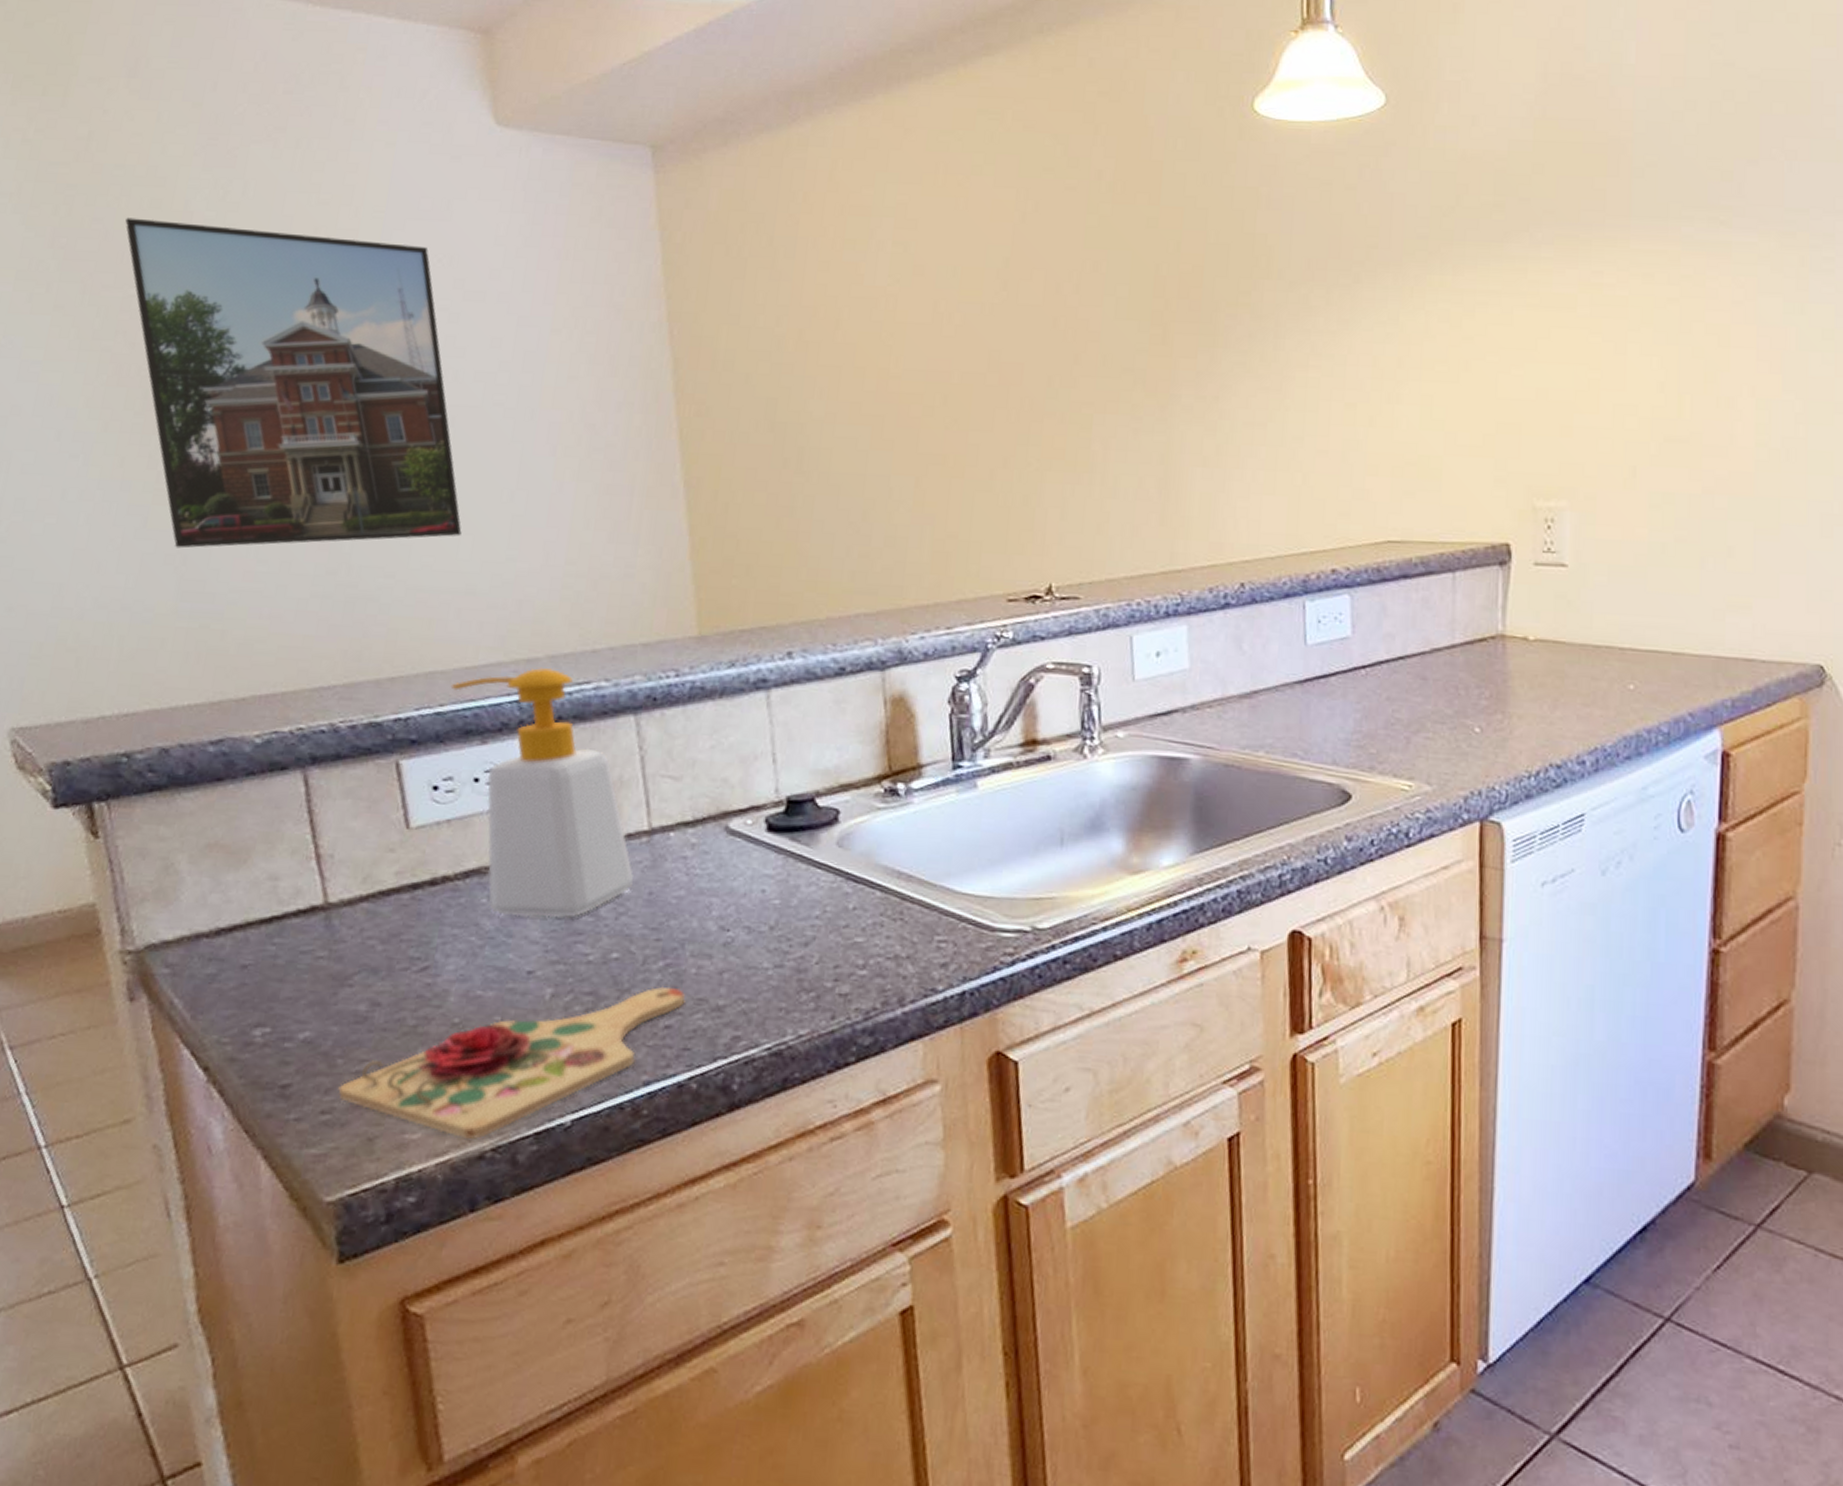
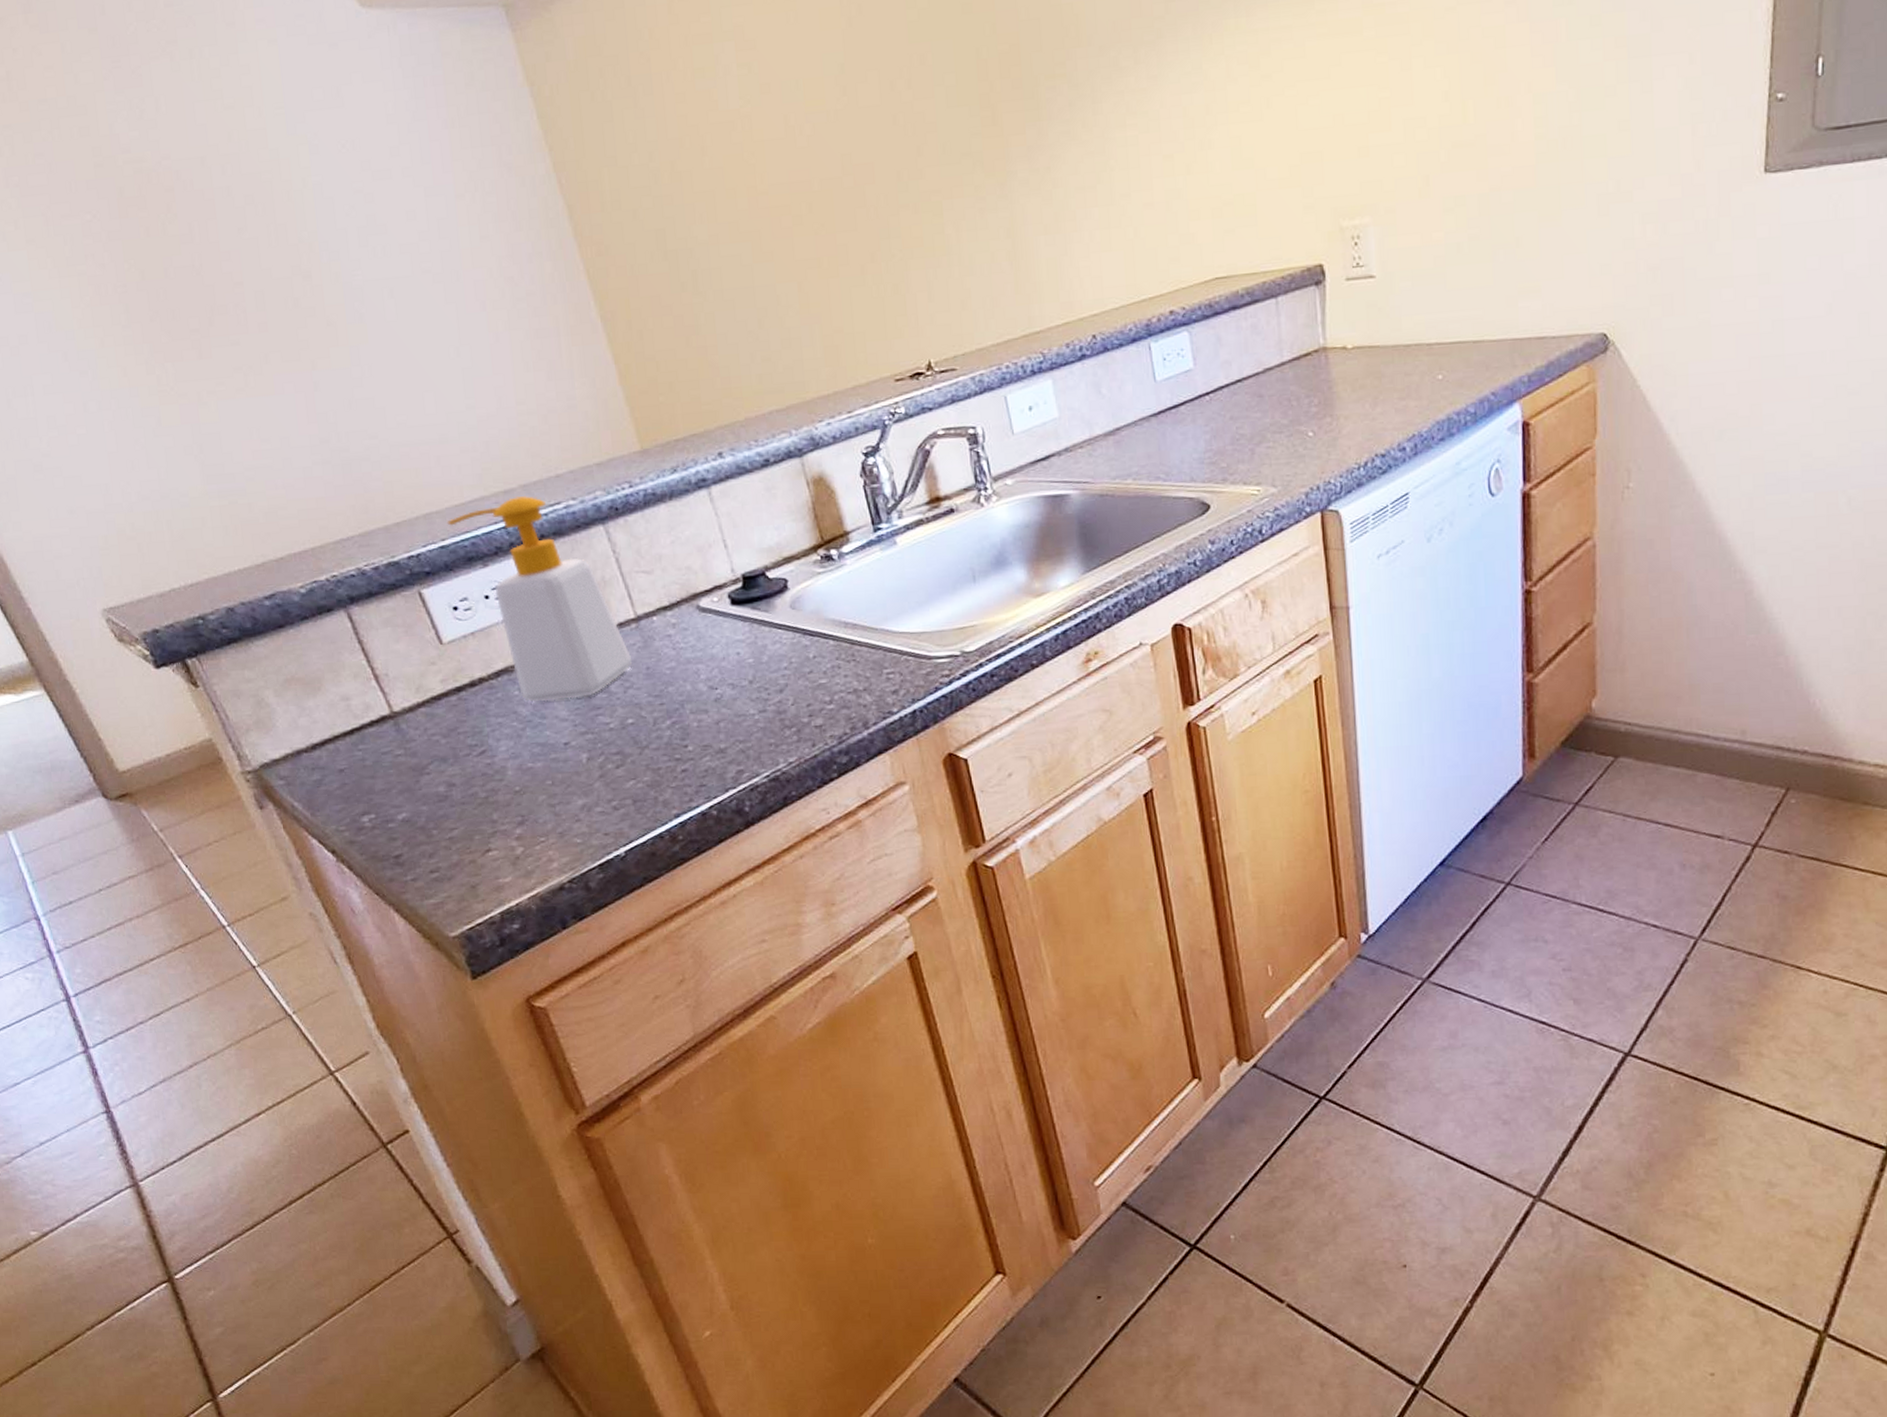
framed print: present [125,218,462,549] -> none [63,135,424,440]
cutting board: present [338,986,686,1139] -> none [439,739,694,876]

